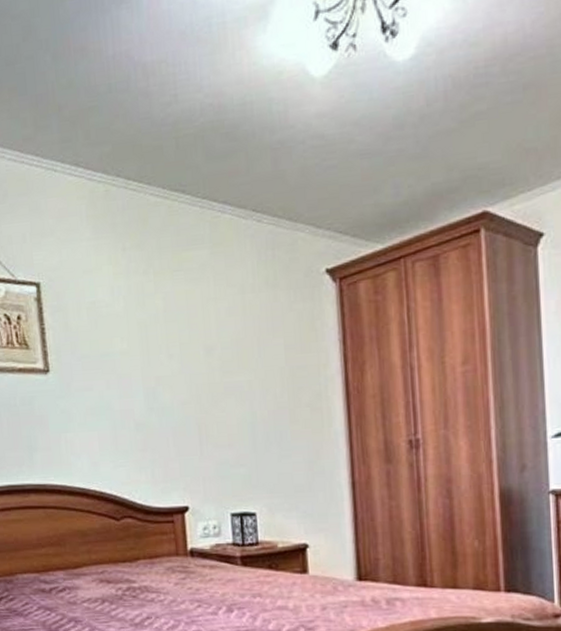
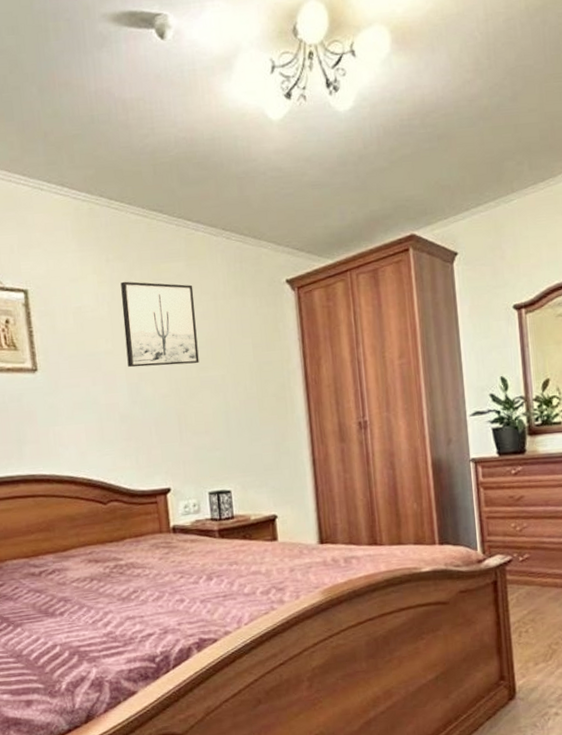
wall art: none [138,272,223,370] -> present [121,281,199,368]

